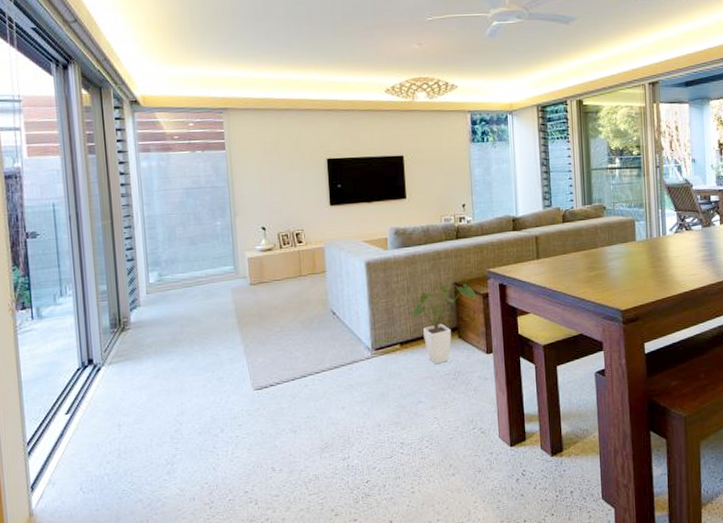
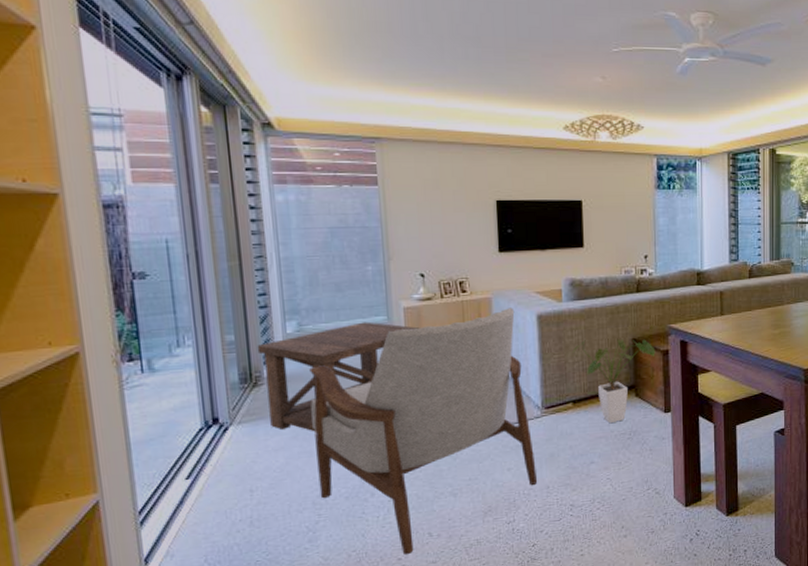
side table: none [125,271,262,372] -> present [257,322,420,432]
armchair: none [168,256,370,488] -> present [309,307,538,555]

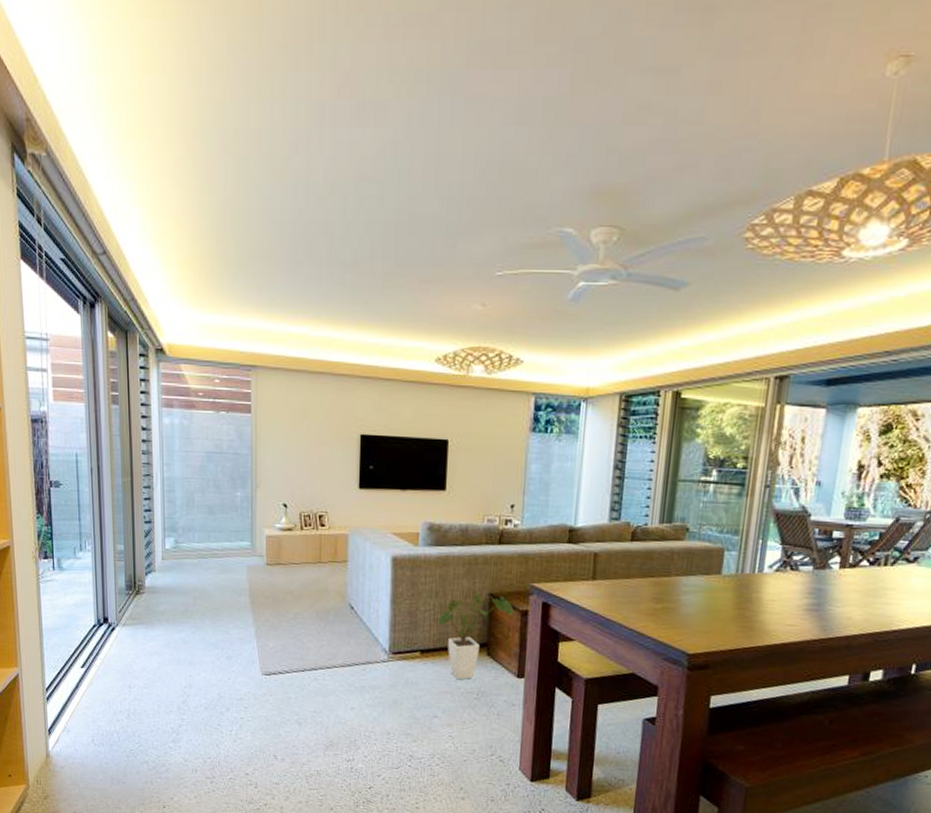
side table: present [257,322,420,432] -> none [141,545,280,643]
armchair: present [309,307,538,555] -> none [181,546,379,772]

